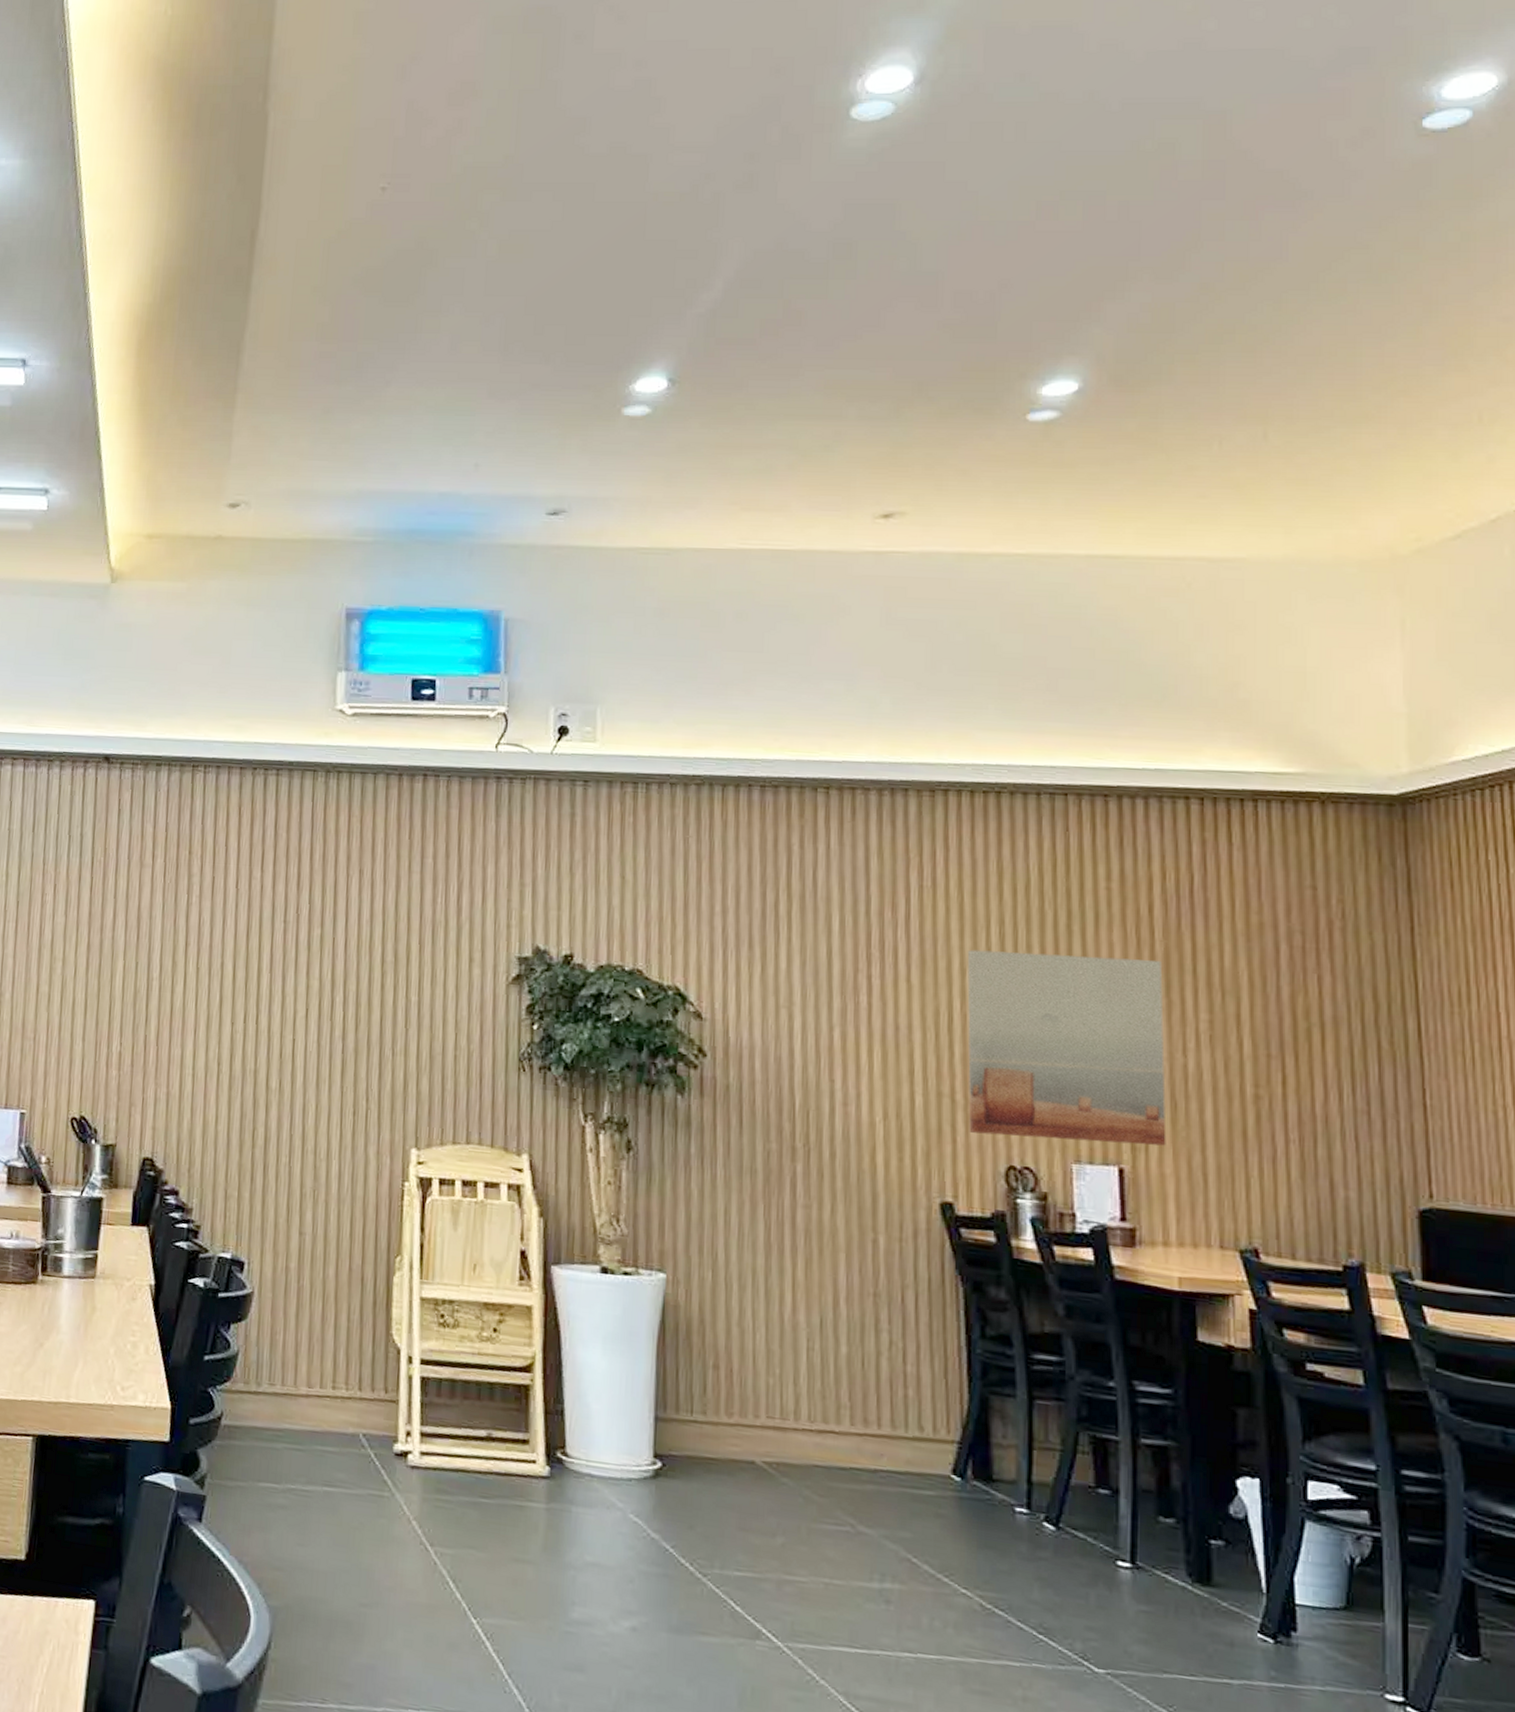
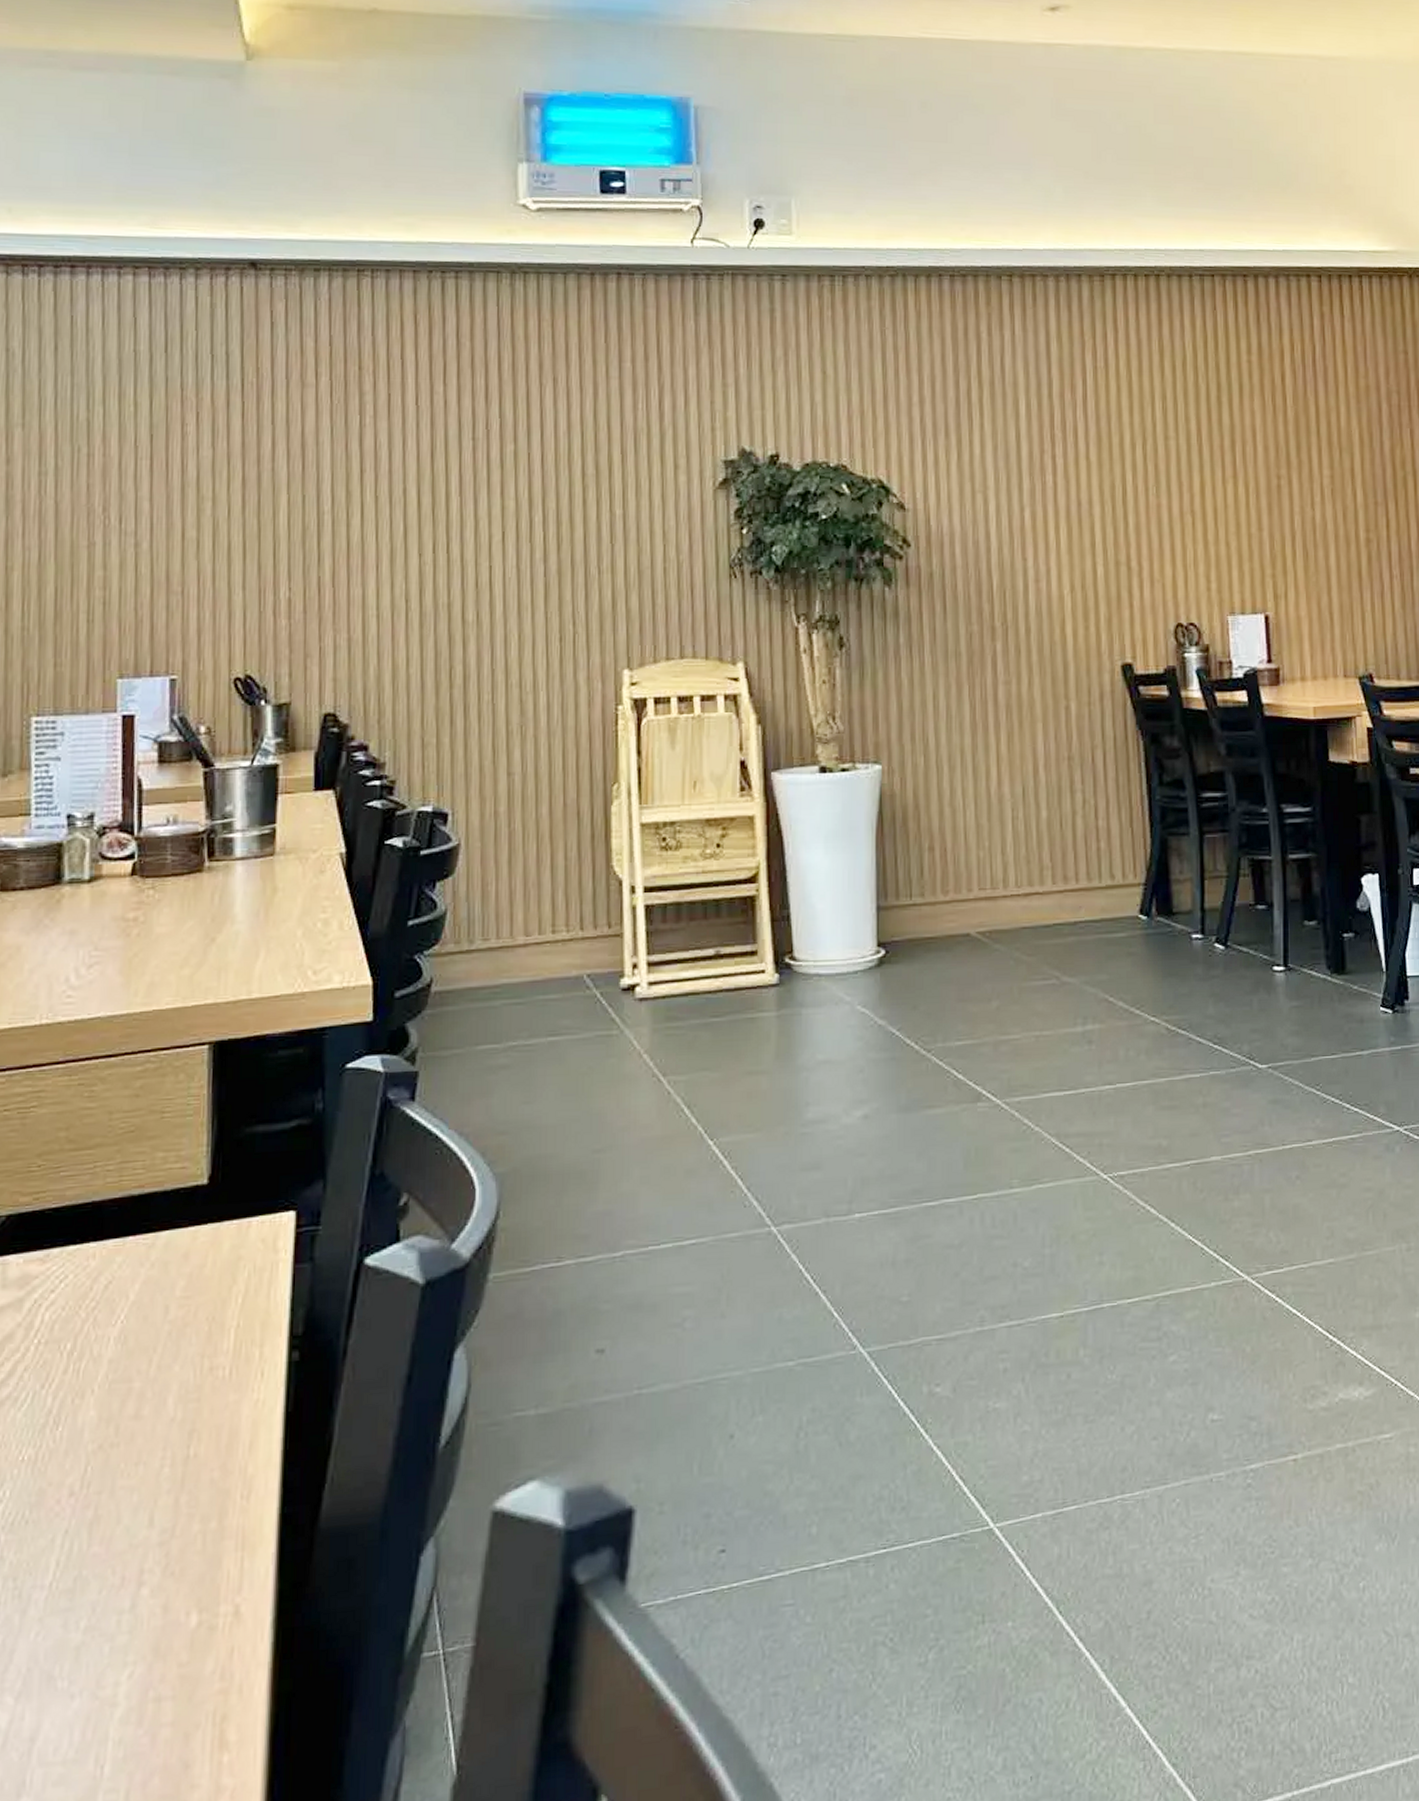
wall art: present [967,949,1166,1146] -> none [1136,424,1301,596]

